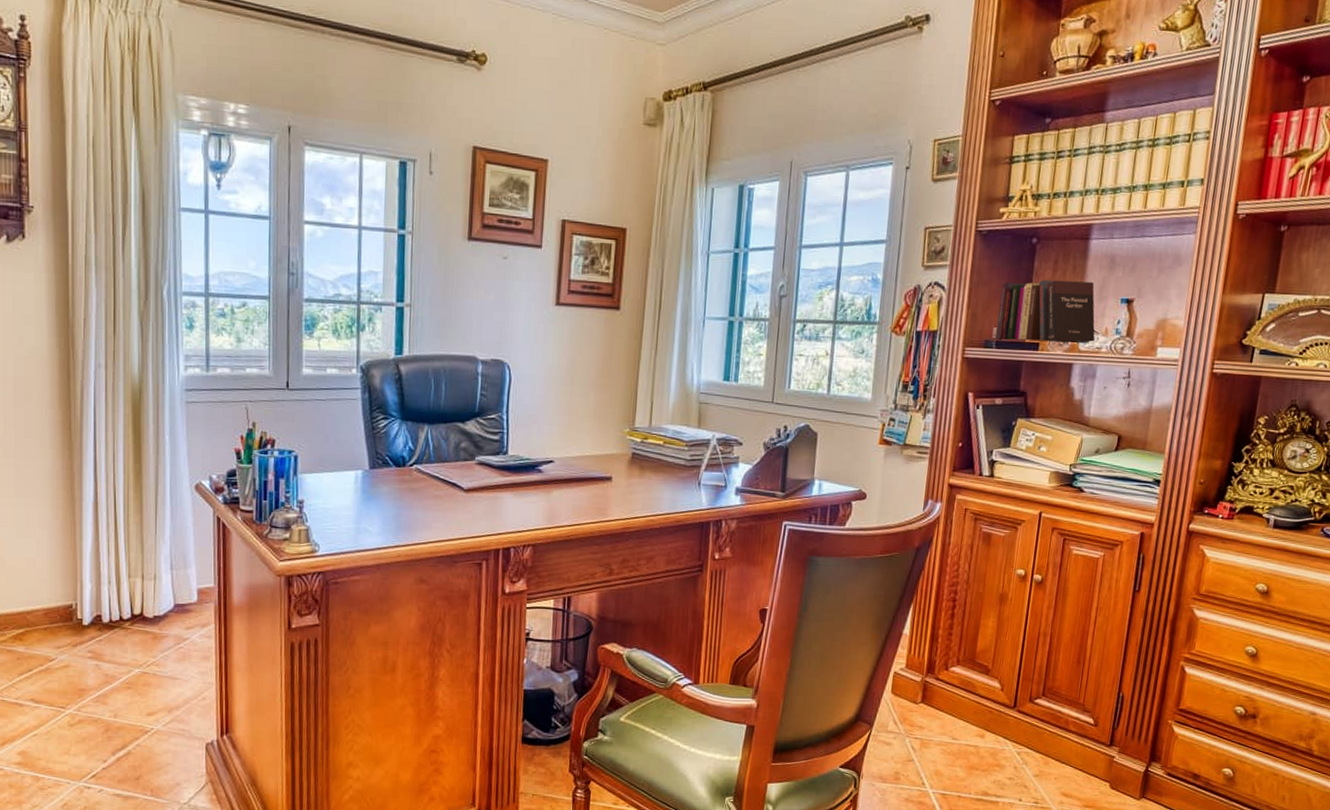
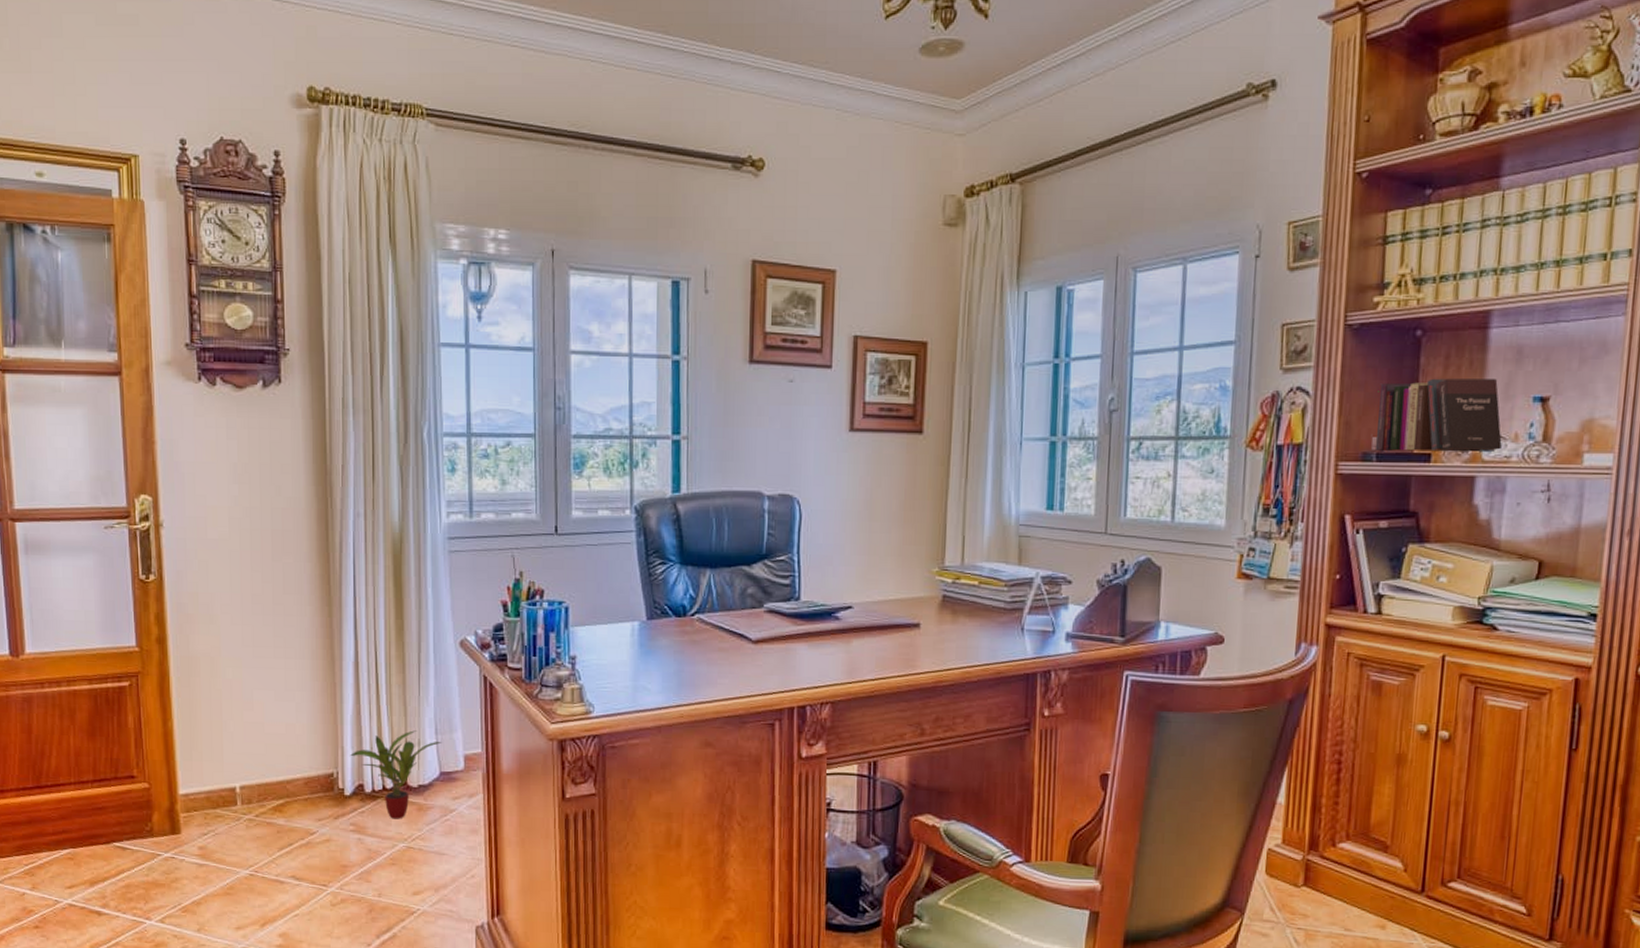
potted plant: none [89,566,176,647] -> present [350,730,442,819]

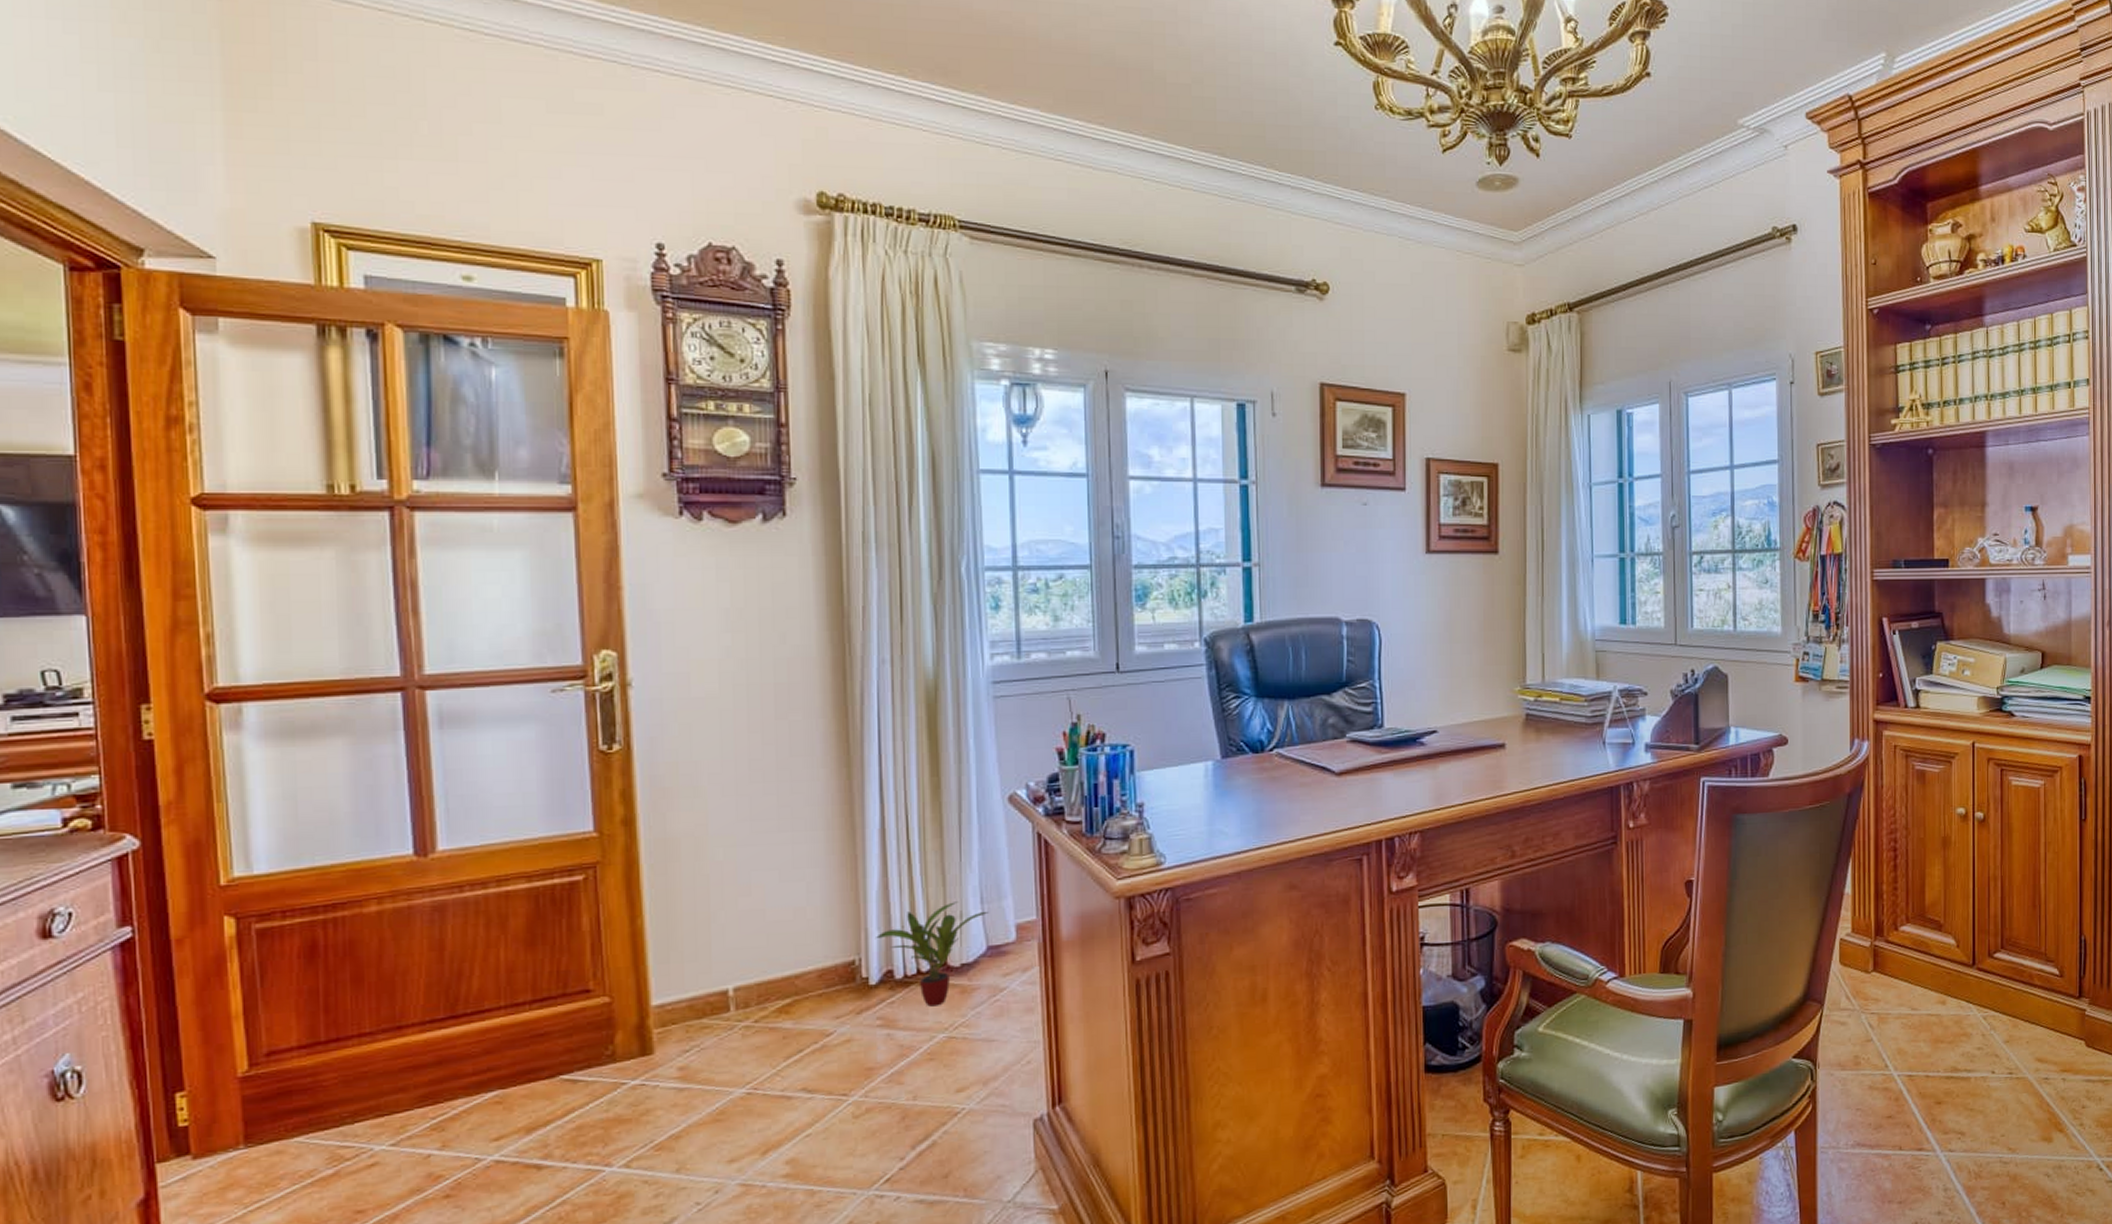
books: present [1371,378,1502,452] -> none [1900,492,2004,558]

